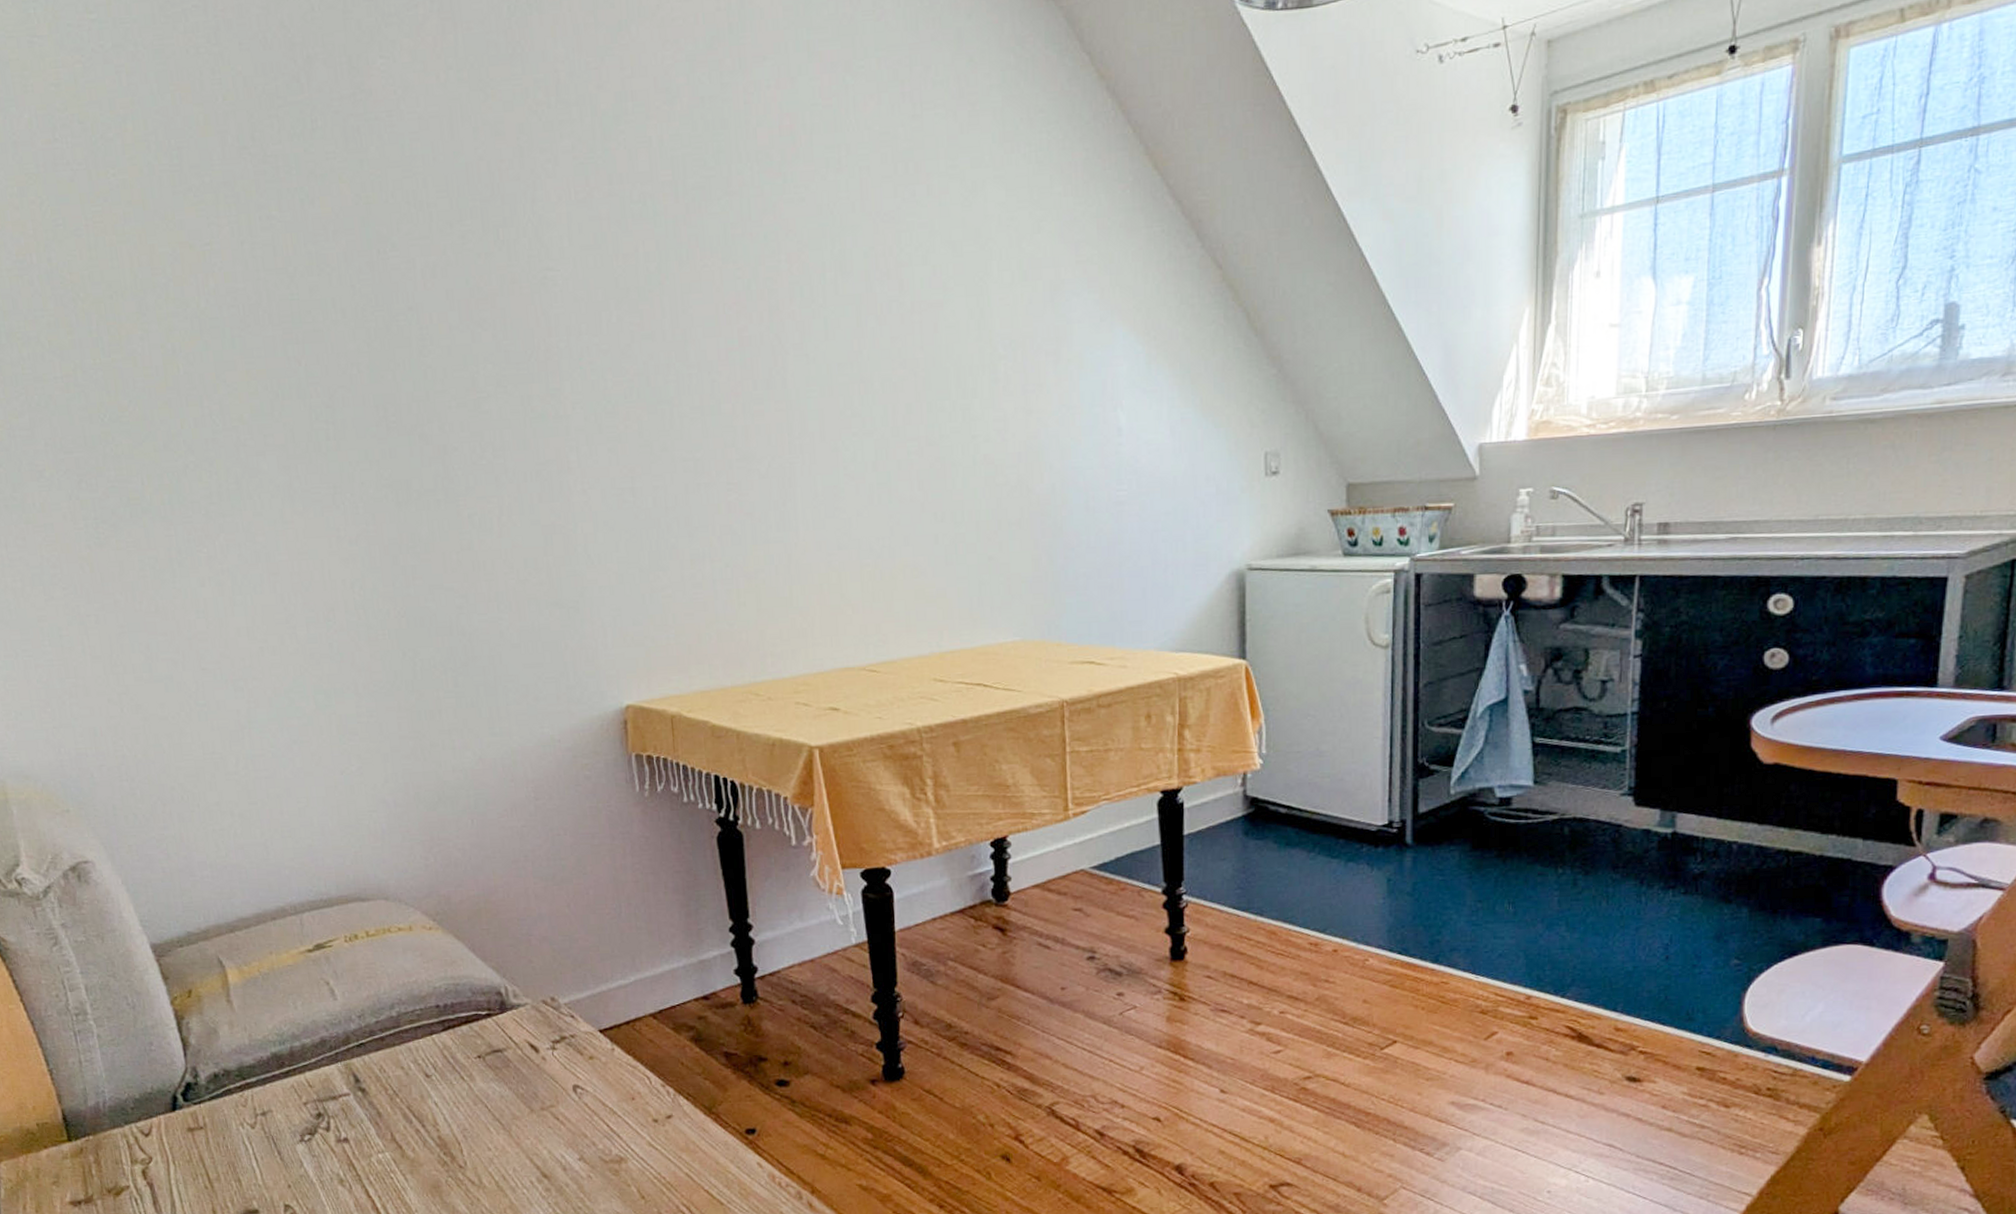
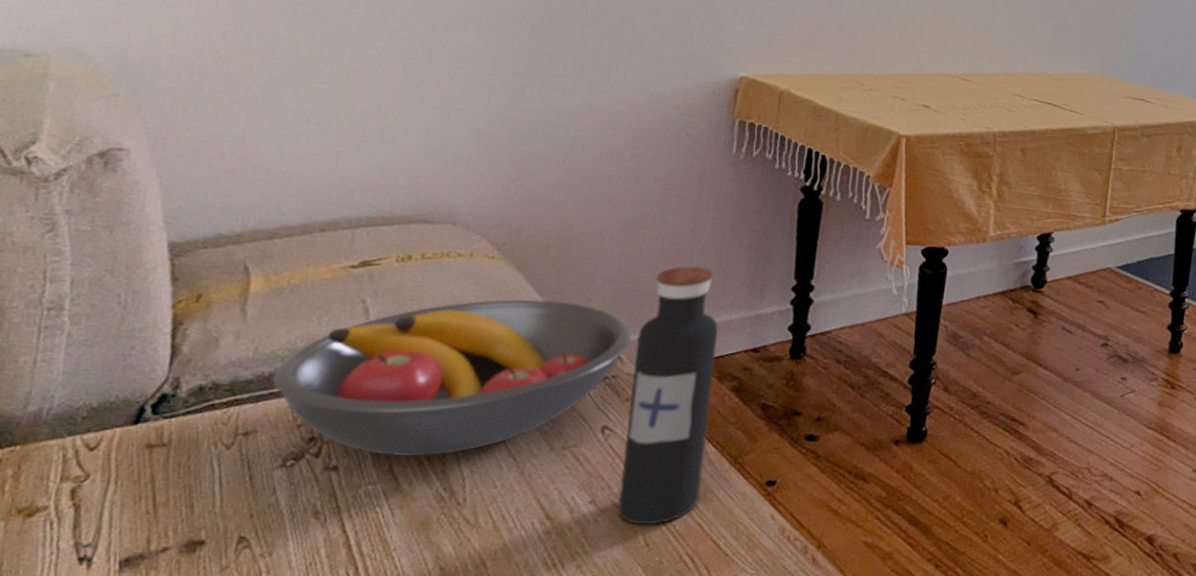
fruit bowl: none [271,965,580,1126] -> present [272,299,632,457]
water bottle: none [585,916,682,1179] -> present [618,266,718,525]

